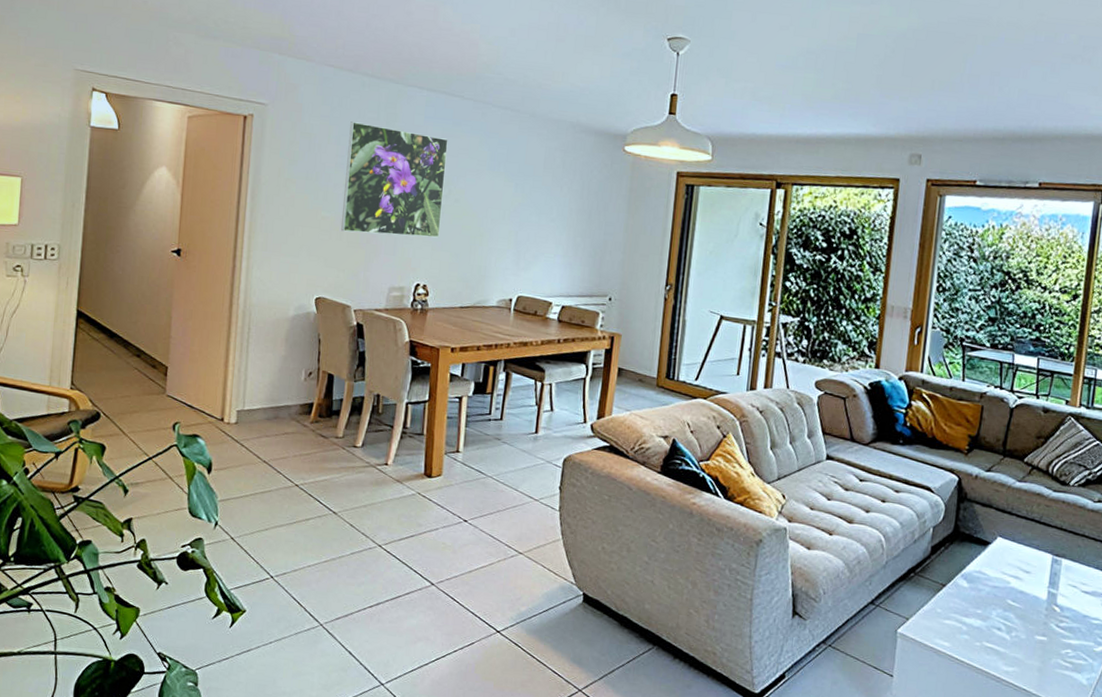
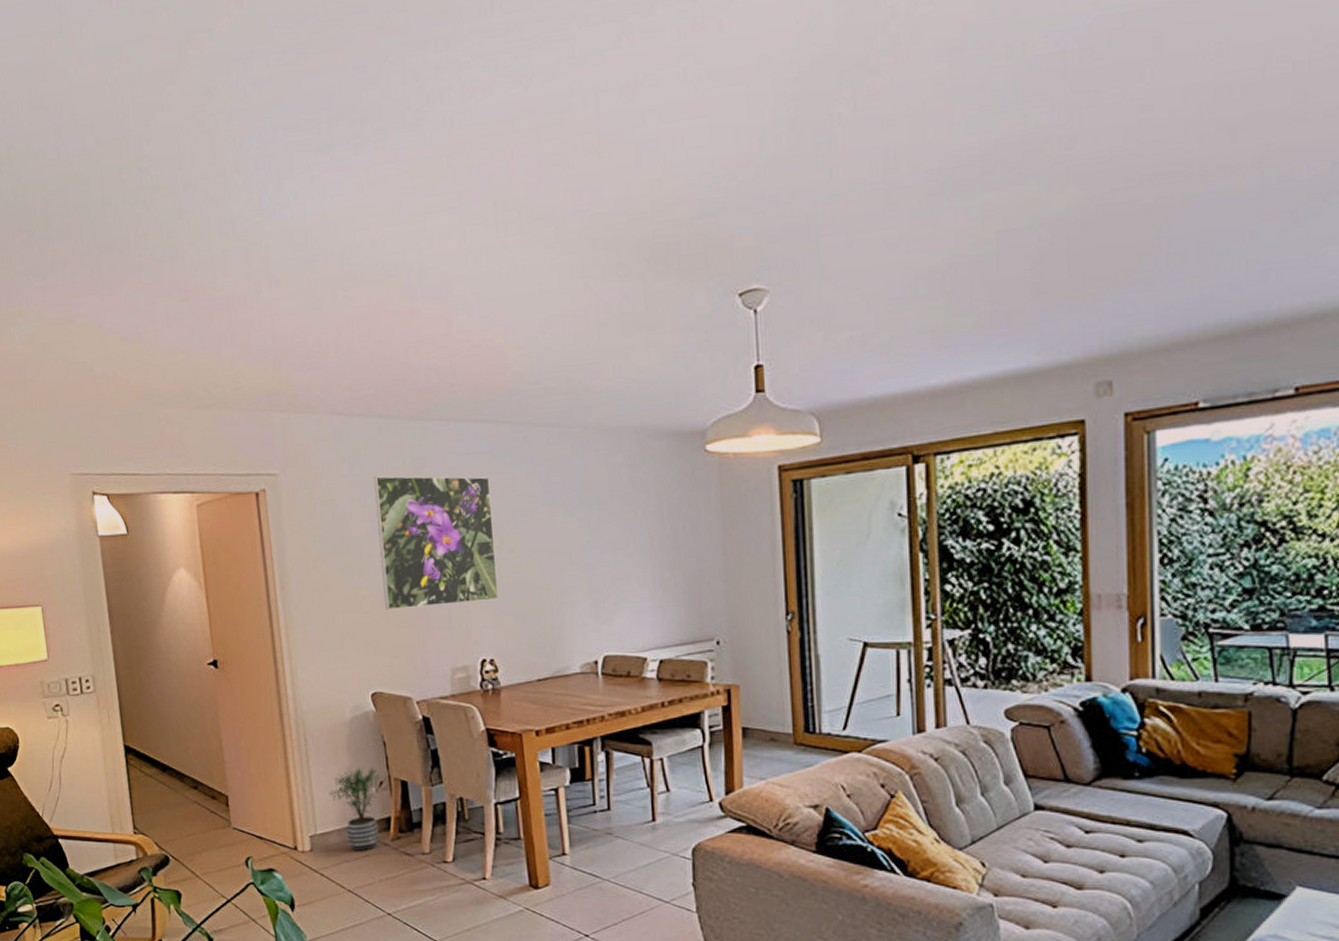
potted plant: none [261,358,311,429] -> present [329,767,381,851]

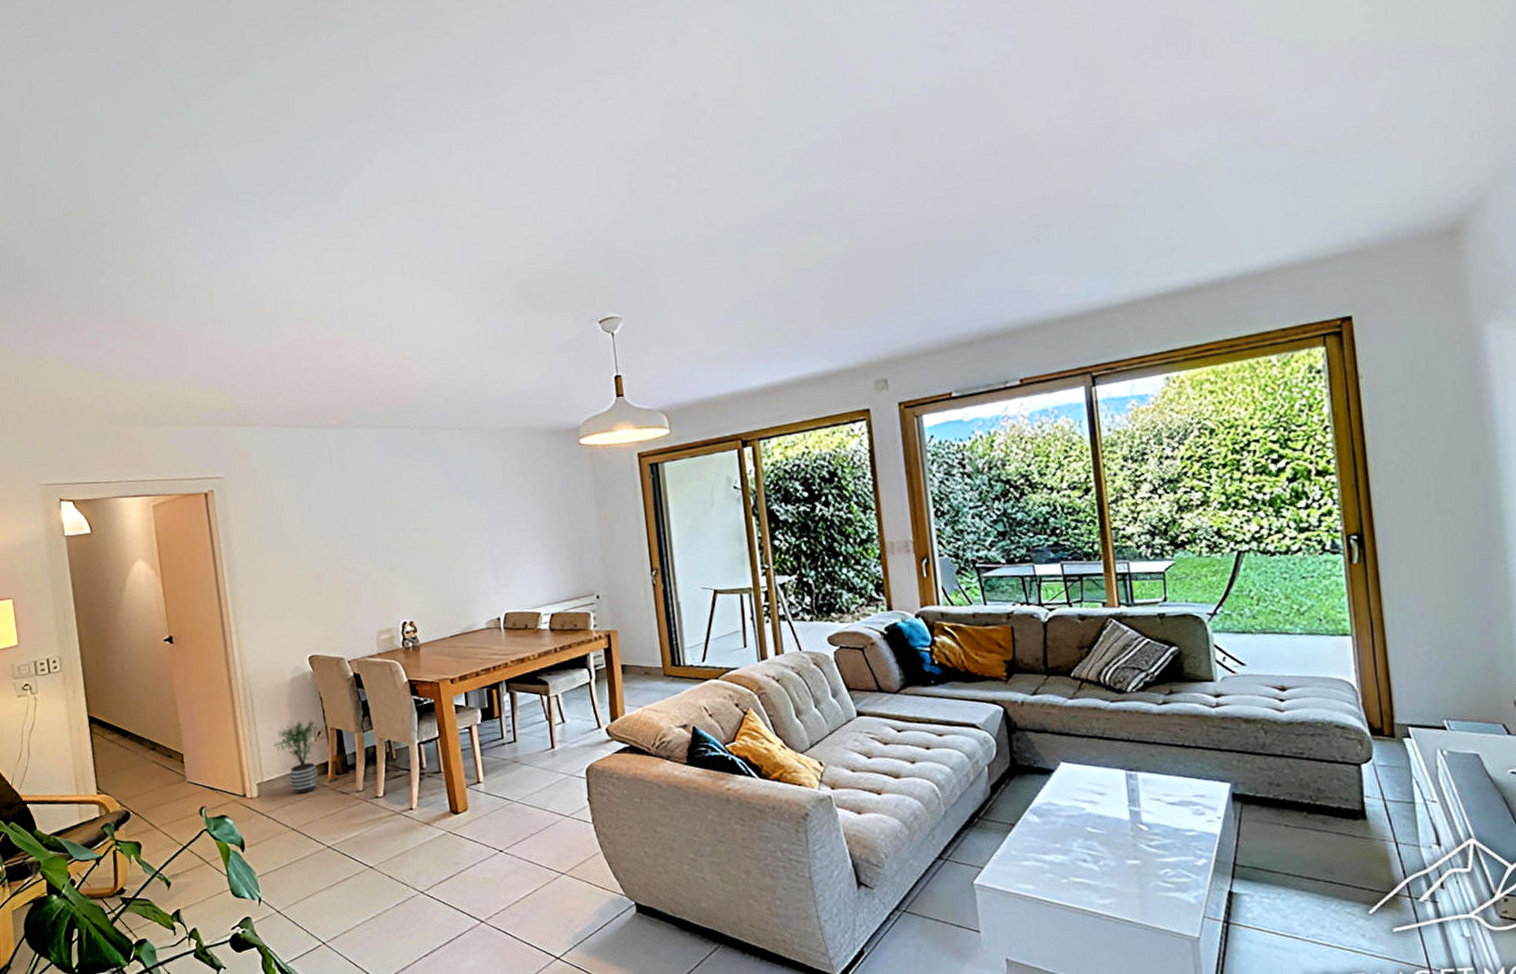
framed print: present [373,476,499,611] -> none [306,472,416,586]

